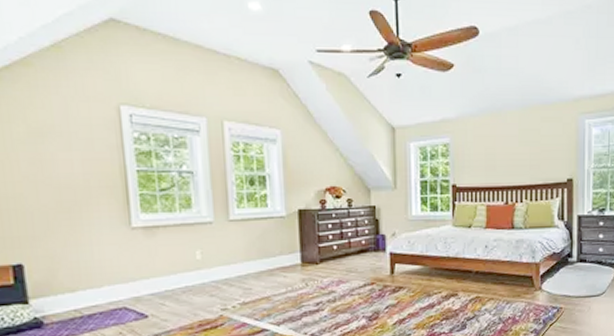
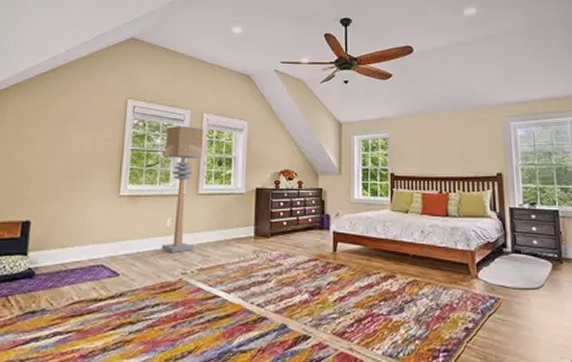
floor lamp: none [179,137,232,289] -> present [161,125,203,254]

